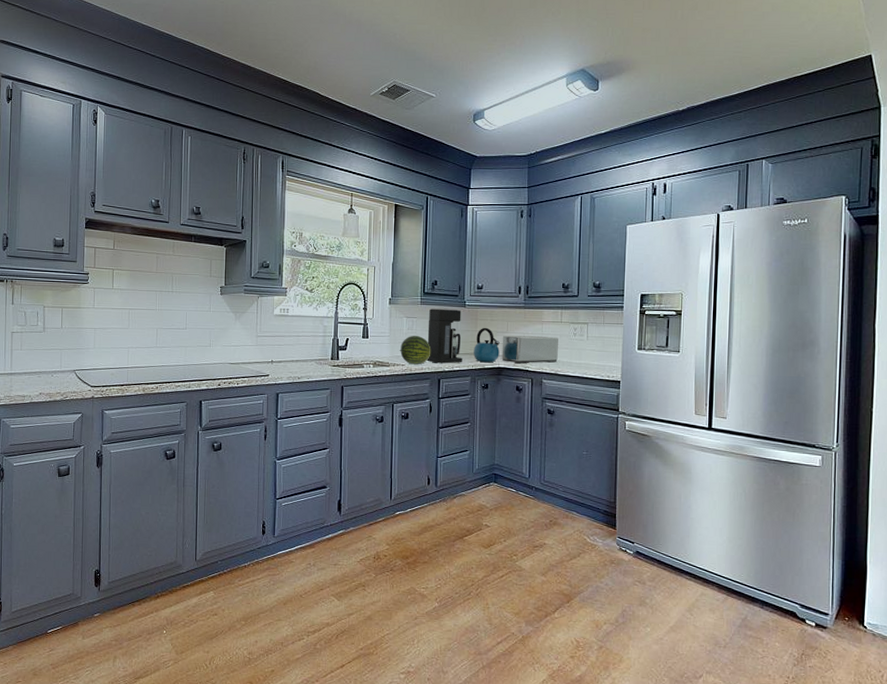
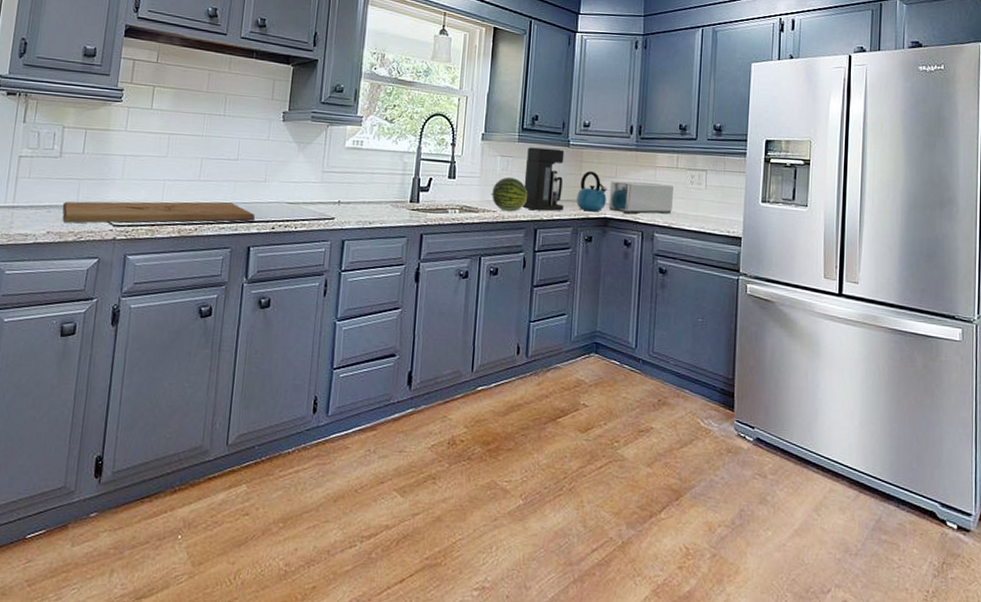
cutting board: none [49,364,205,386] -> present [62,201,256,224]

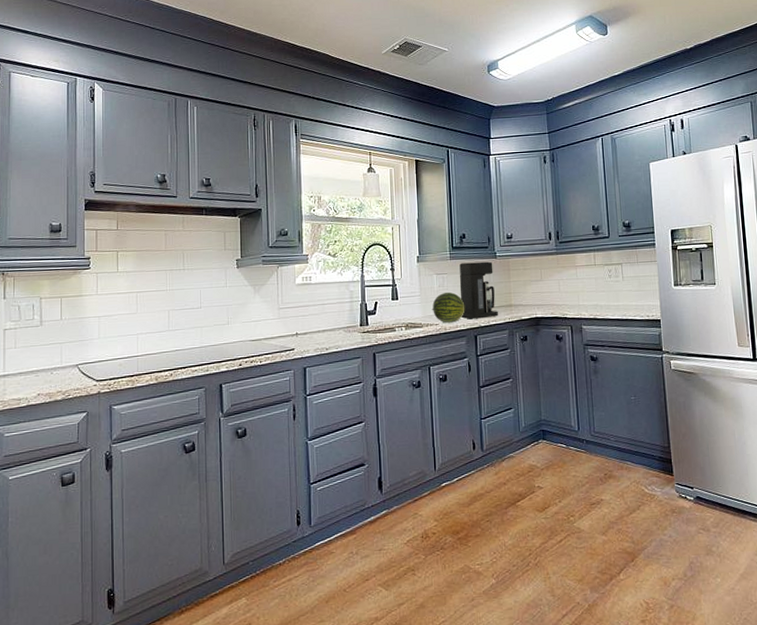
cutting board: present [62,201,256,224] -> none [48,346,224,384]
kettle: present [576,170,607,212] -> none [509,277,536,314]
toaster: present [608,181,673,214] -> none [537,280,595,312]

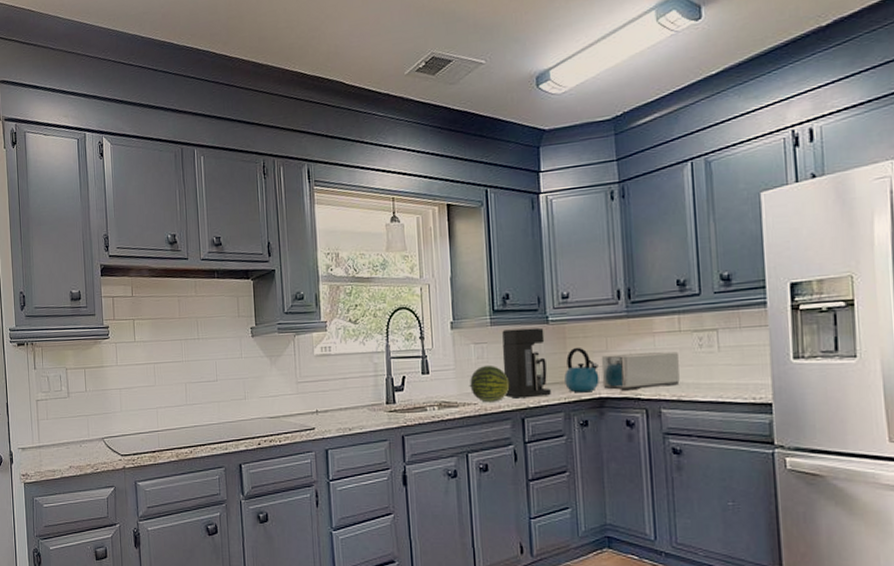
kettle: none [509,277,536,314] -> present [564,347,599,393]
toaster: none [537,280,595,312] -> present [601,351,680,391]

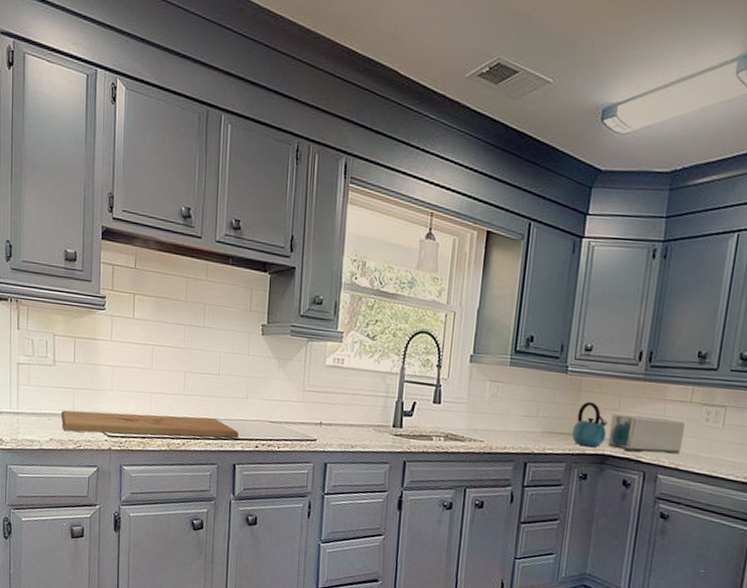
cutting board: none [77,422,242,457] -> present [60,410,240,439]
fruit: present [469,365,510,403] -> none [478,404,519,443]
coffee maker: present [502,327,551,399] -> none [512,372,562,445]

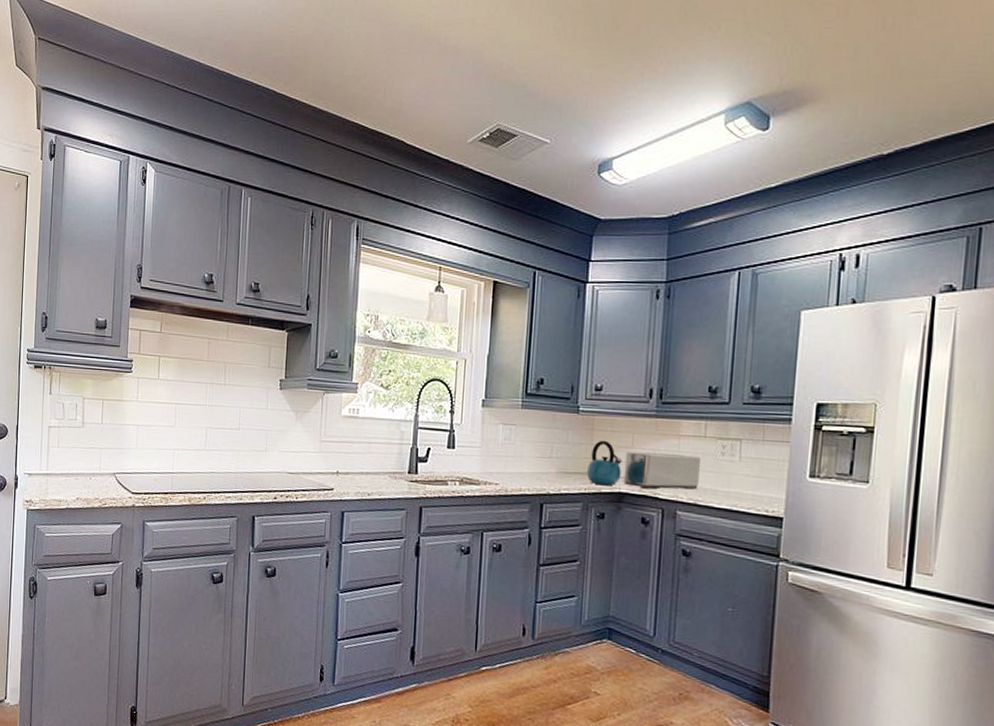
cutting board: present [60,410,240,439] -> none [87,469,259,491]

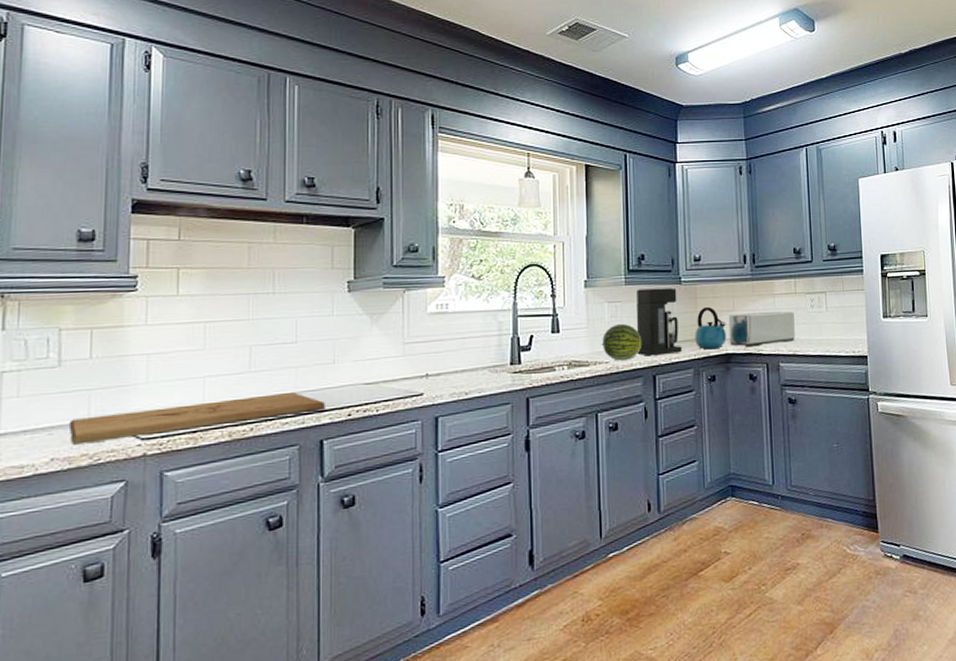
cutting board: none [87,469,259,491] -> present [68,391,327,445]
fruit: none [493,446,533,485] -> present [601,323,642,361]
coffee maker: none [527,414,574,485] -> present [636,288,682,356]

